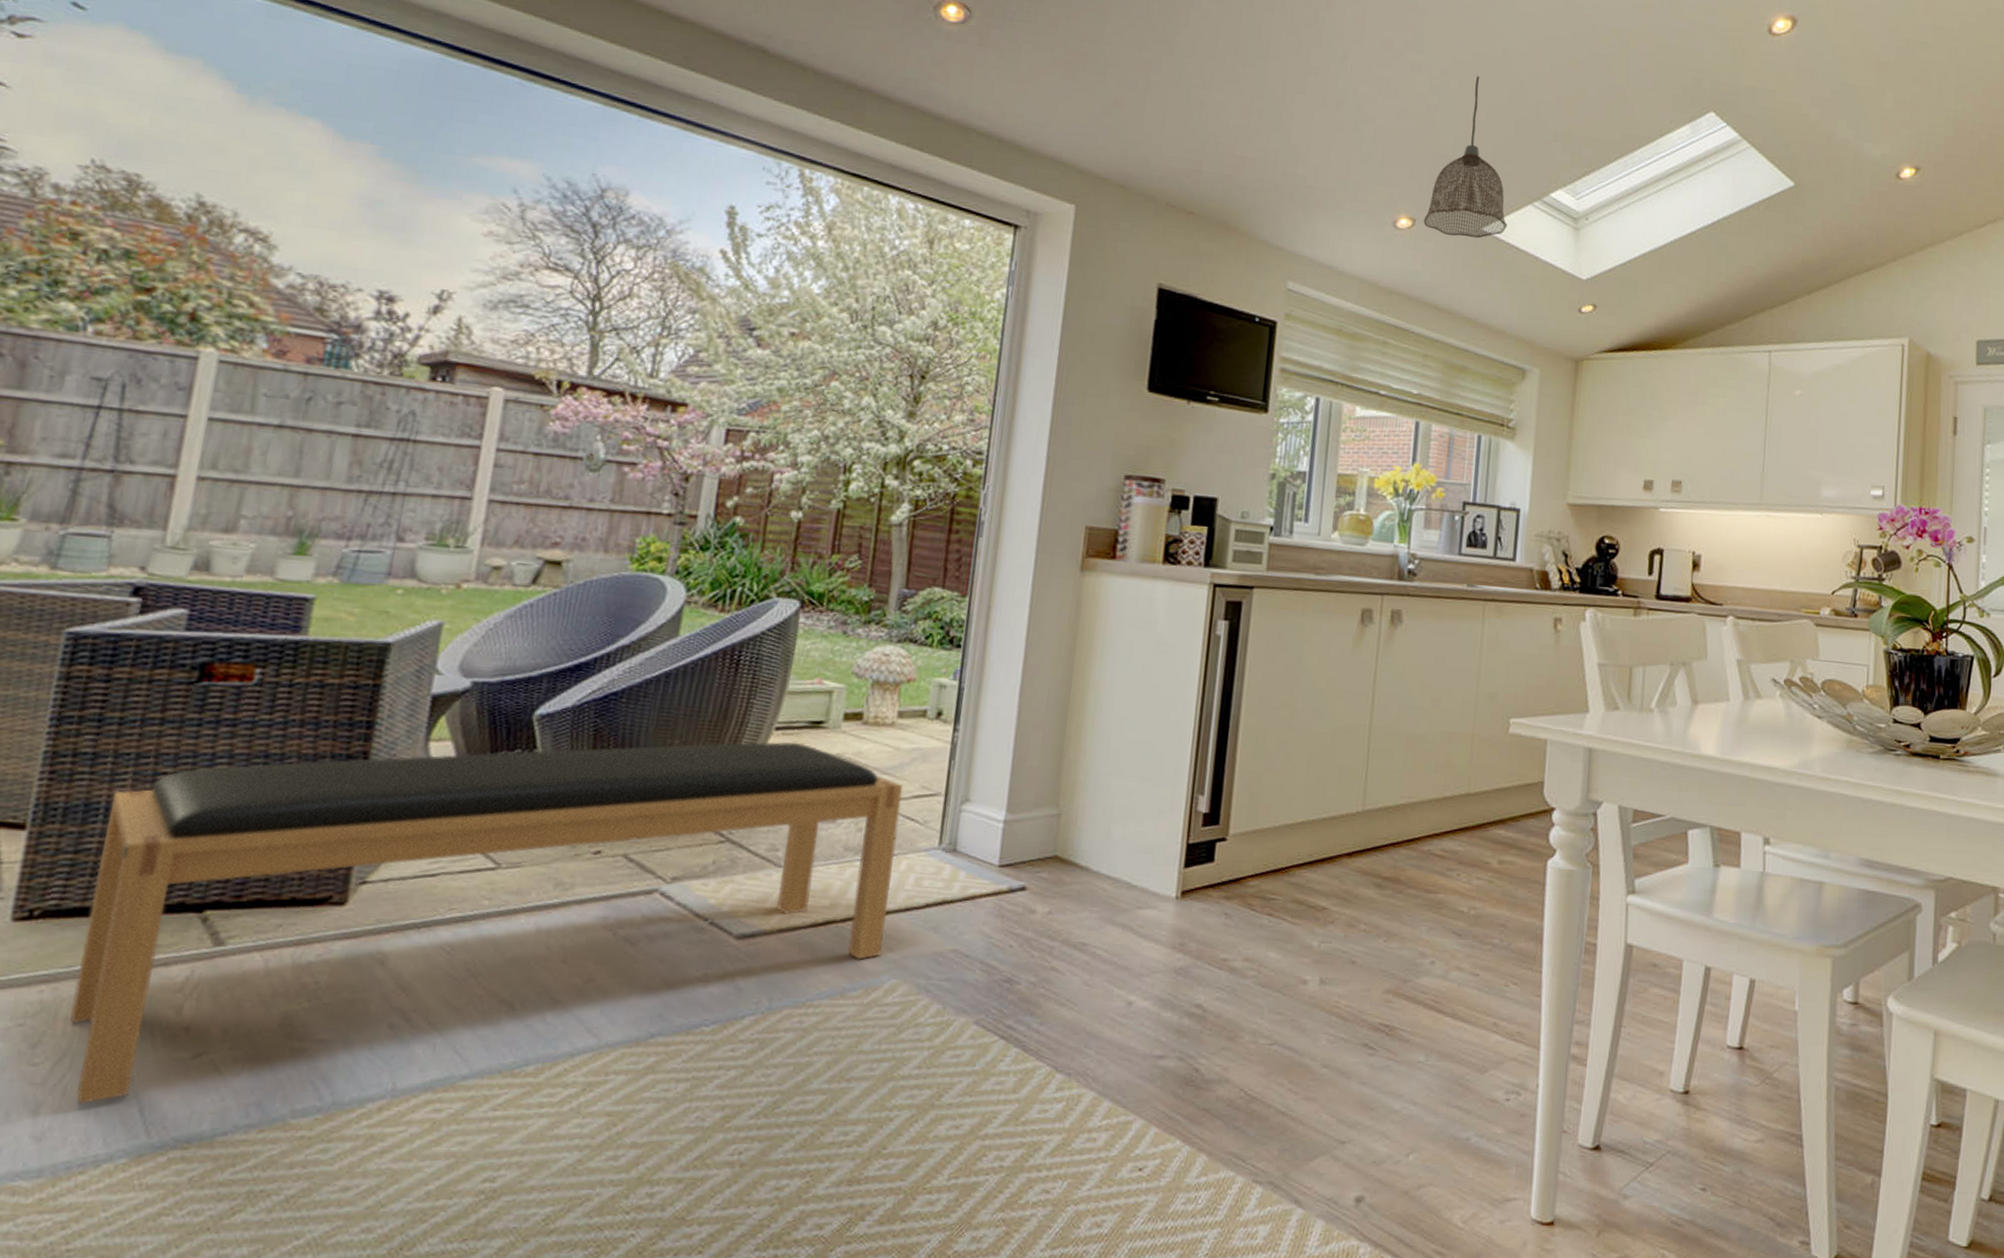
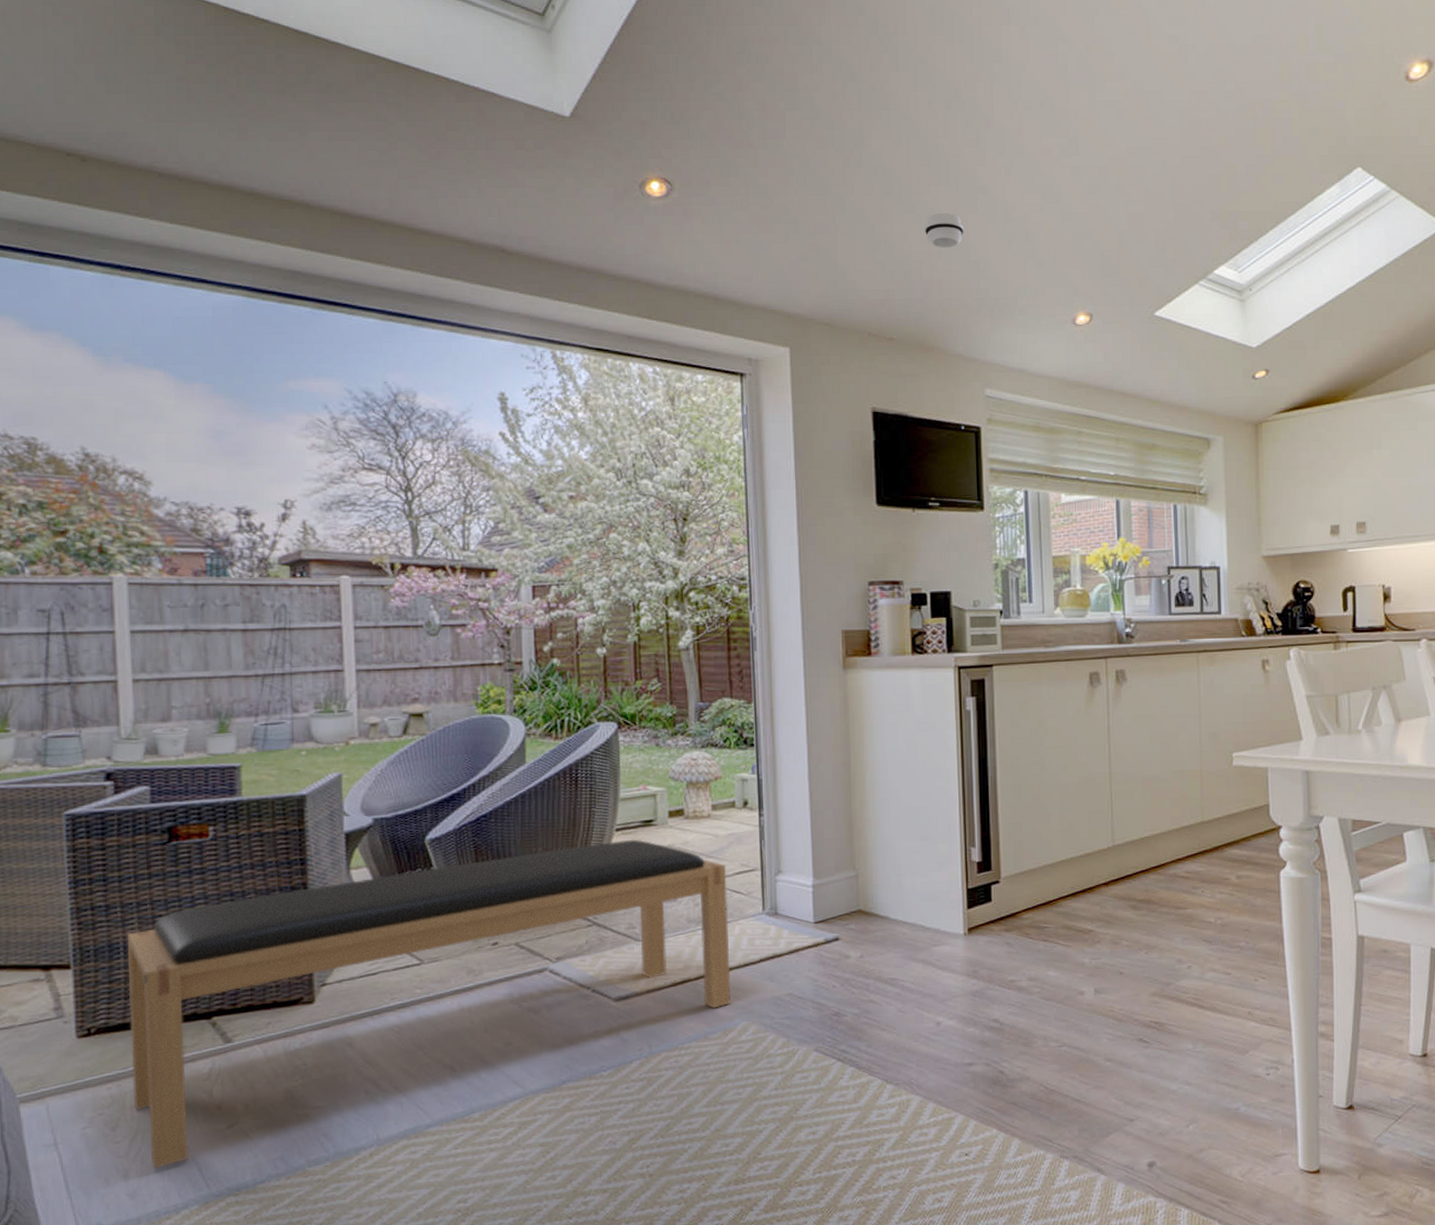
smoke detector: none [1244,88,1289,127] -> present [924,213,964,248]
pendant lamp: present [1423,76,1507,239] -> none [1100,169,1177,325]

